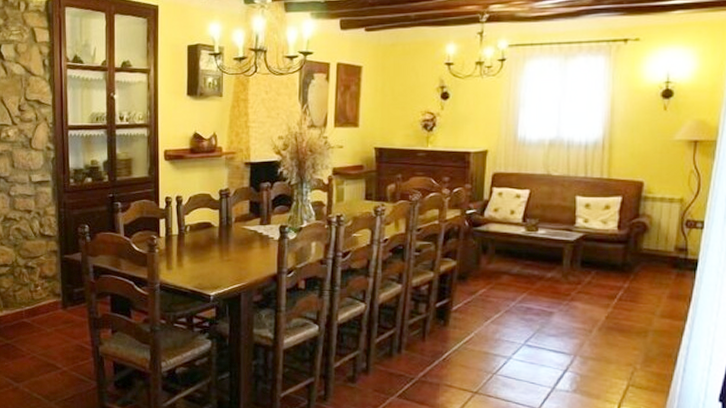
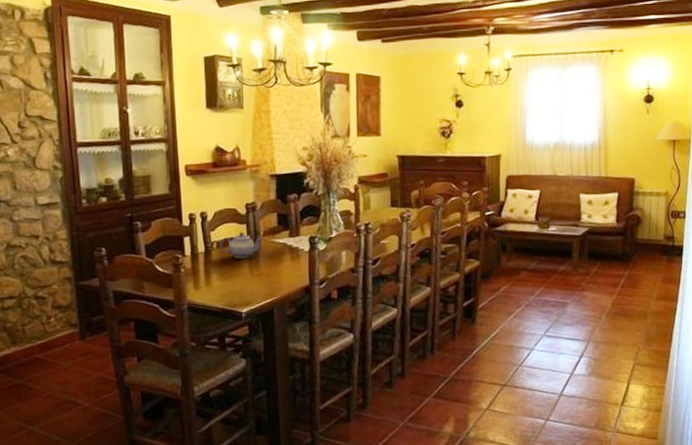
teapot: none [193,217,235,243] -> present [220,231,263,259]

